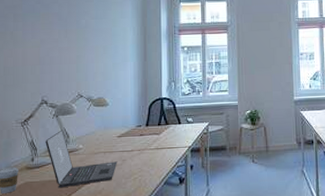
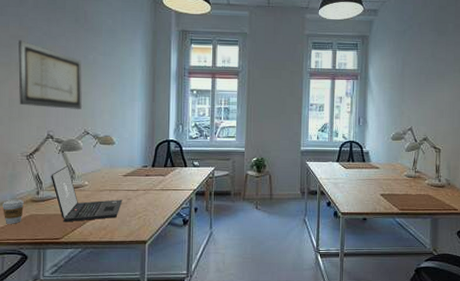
wall art: none [12,9,76,74] -> present [17,40,83,110]

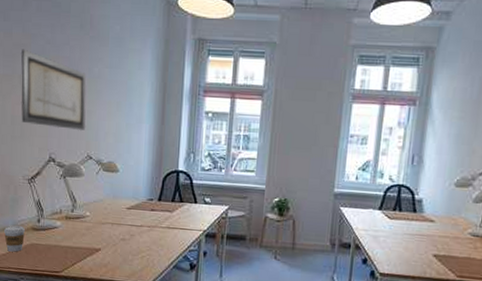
laptop: present [51,165,123,222] -> none [52,192,125,255]

